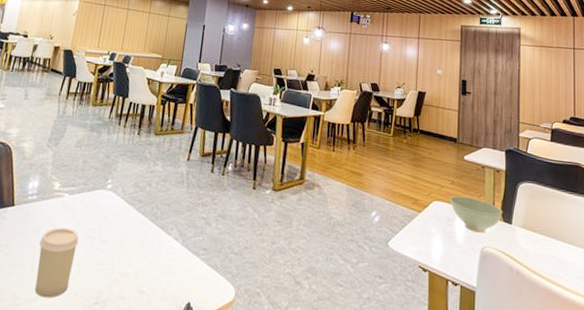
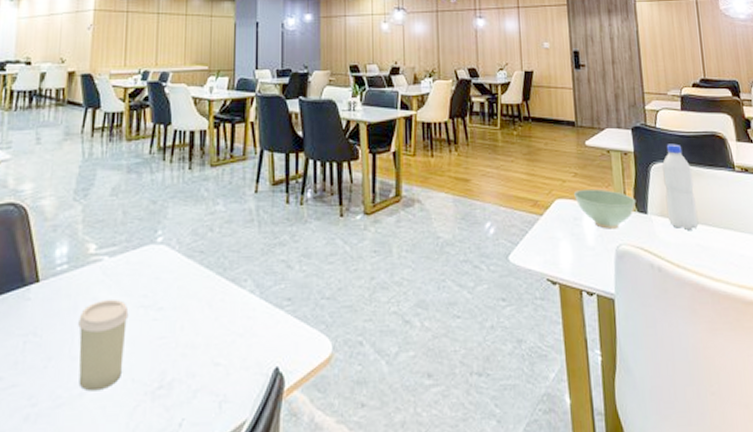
water bottle: none [528,168,556,244] -> present [661,144,699,231]

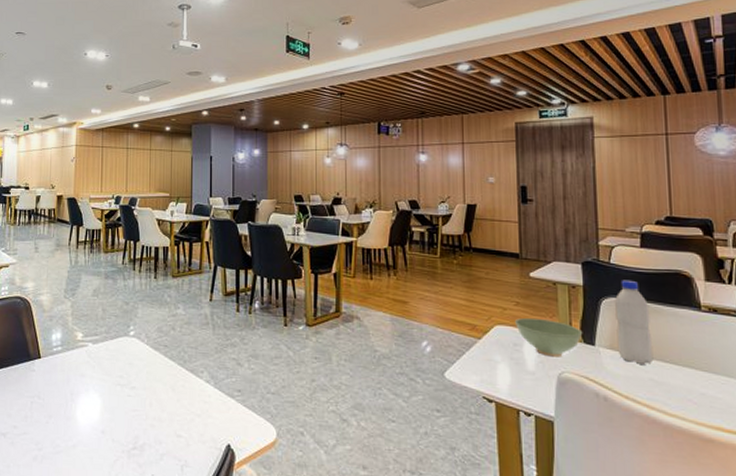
cup: present [78,298,129,391] -> none [71,376,109,445]

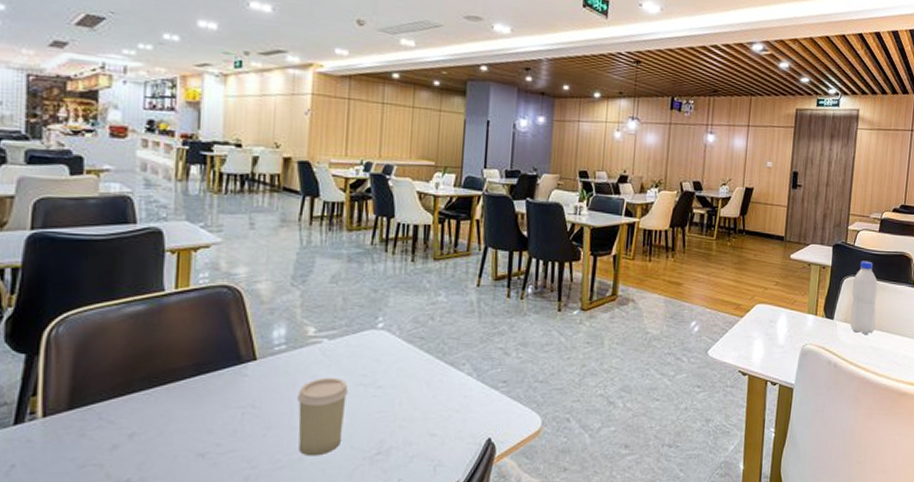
cup: none [71,376,109,445] -> present [297,377,348,456]
bowl: present [514,317,583,357] -> none [772,296,826,331]

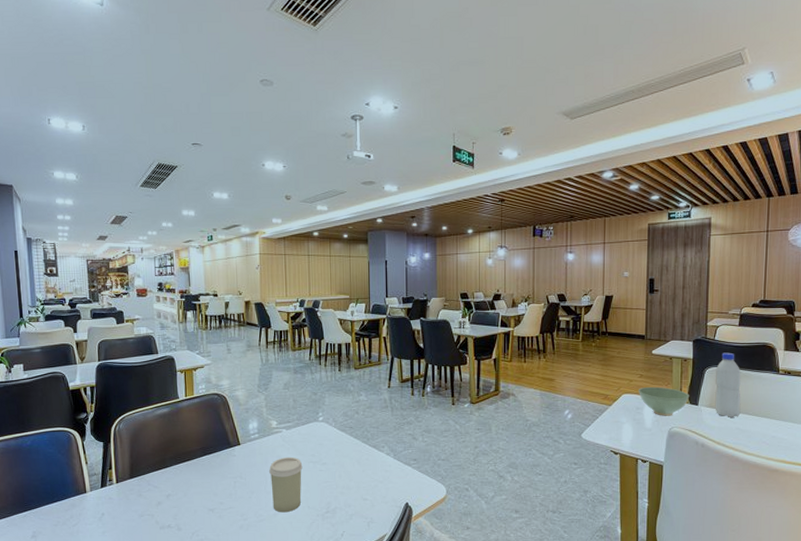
bowl: none [772,296,826,331] -> present [638,386,690,416]

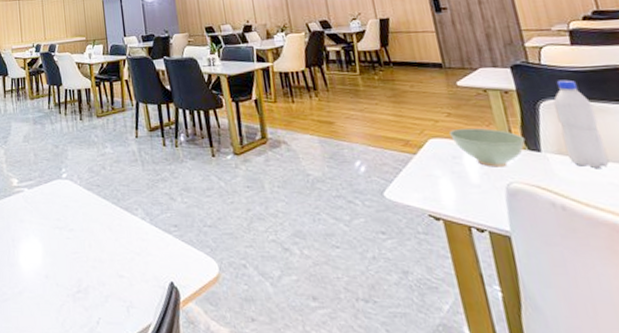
cup: present [269,456,303,513] -> none [12,221,48,291]

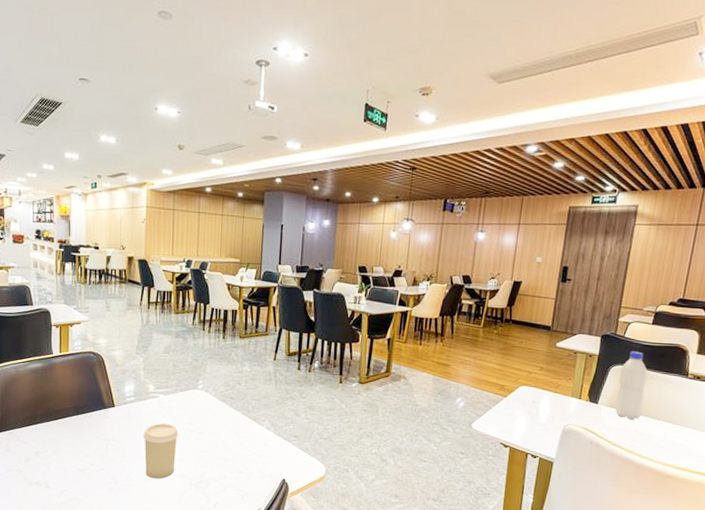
cup: none [12,221,48,291] -> present [143,423,179,479]
bowl: present [448,127,526,167] -> none [536,380,591,413]

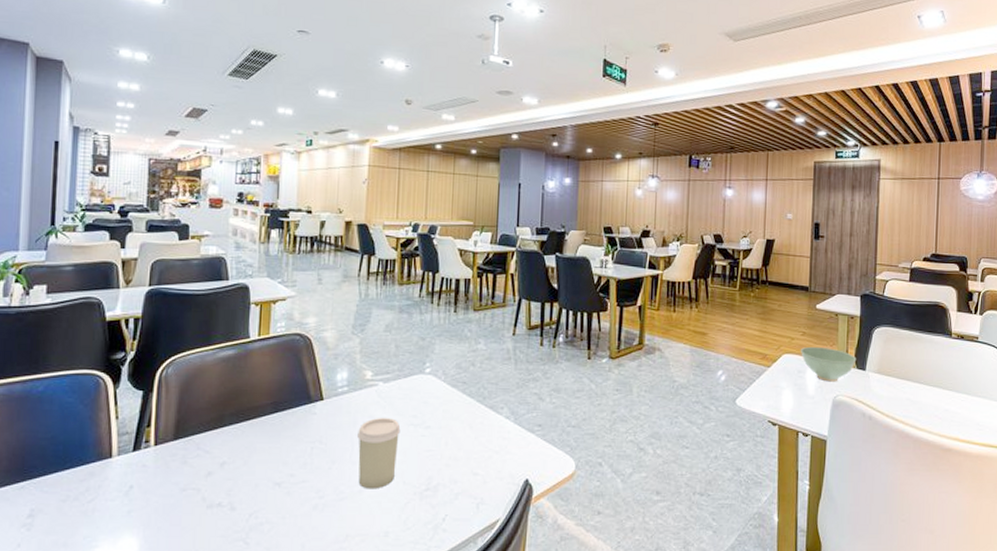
bowl: none [536,380,591,413] -> present [800,346,857,382]
water bottle: present [615,351,648,420] -> none [883,311,912,387]

